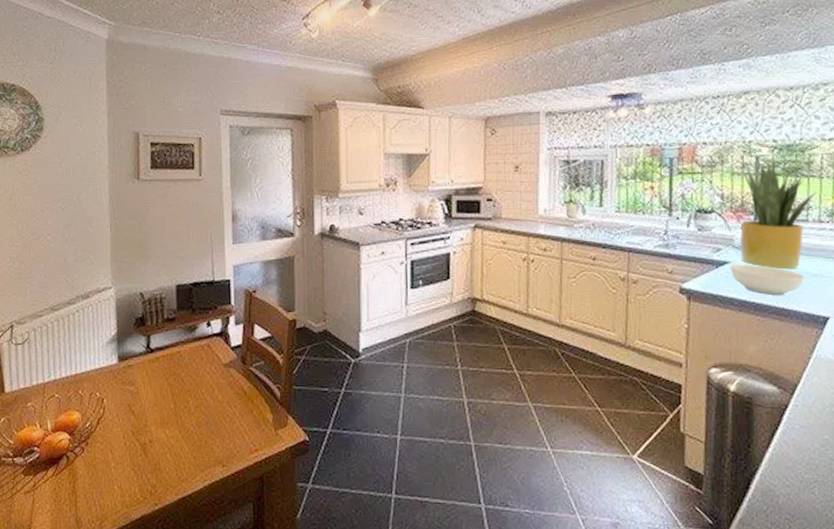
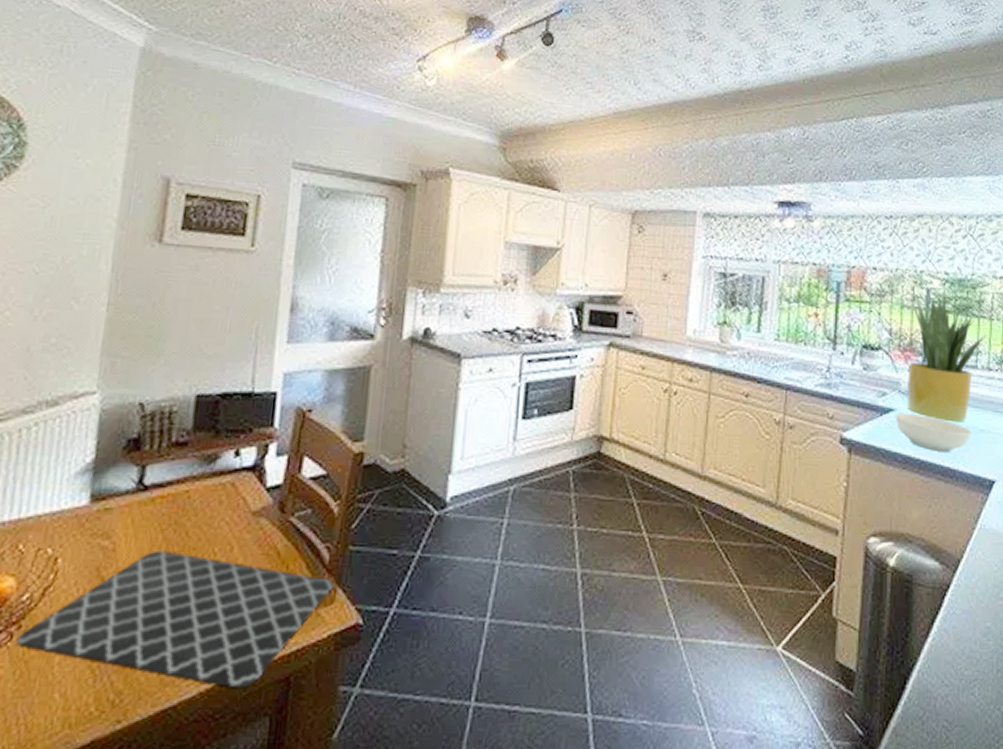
placemat: none [87,392,285,484] -> present [17,550,334,688]

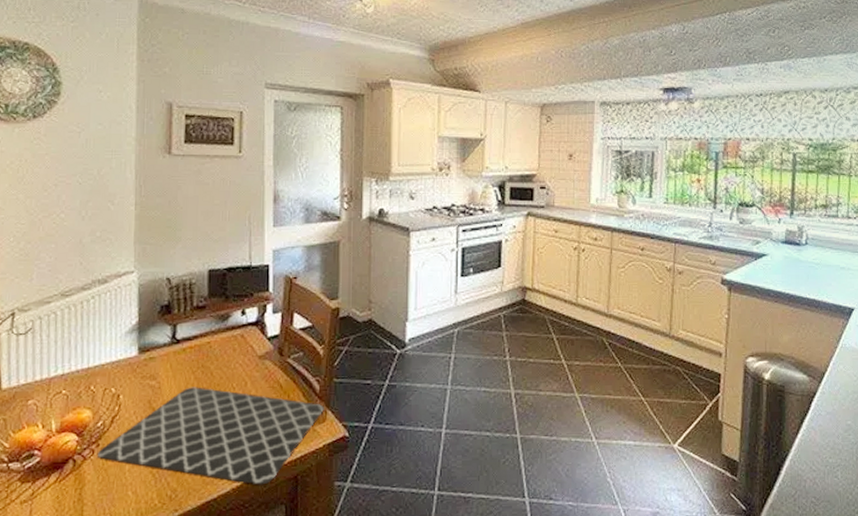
bowl: present [895,412,972,452] -> none [767,257,833,287]
planter: present [906,296,986,422] -> none [777,158,845,262]

